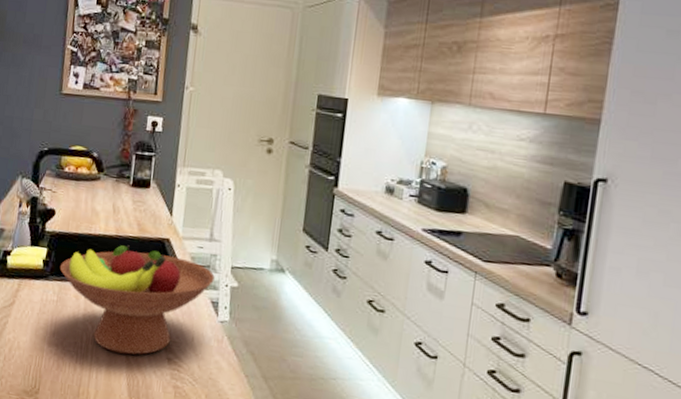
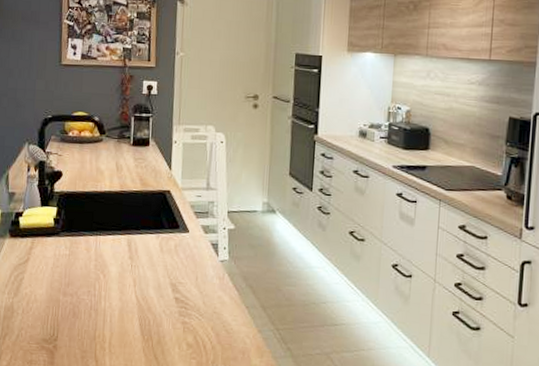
fruit bowl: present [59,245,215,355] -> none [69,199,213,298]

